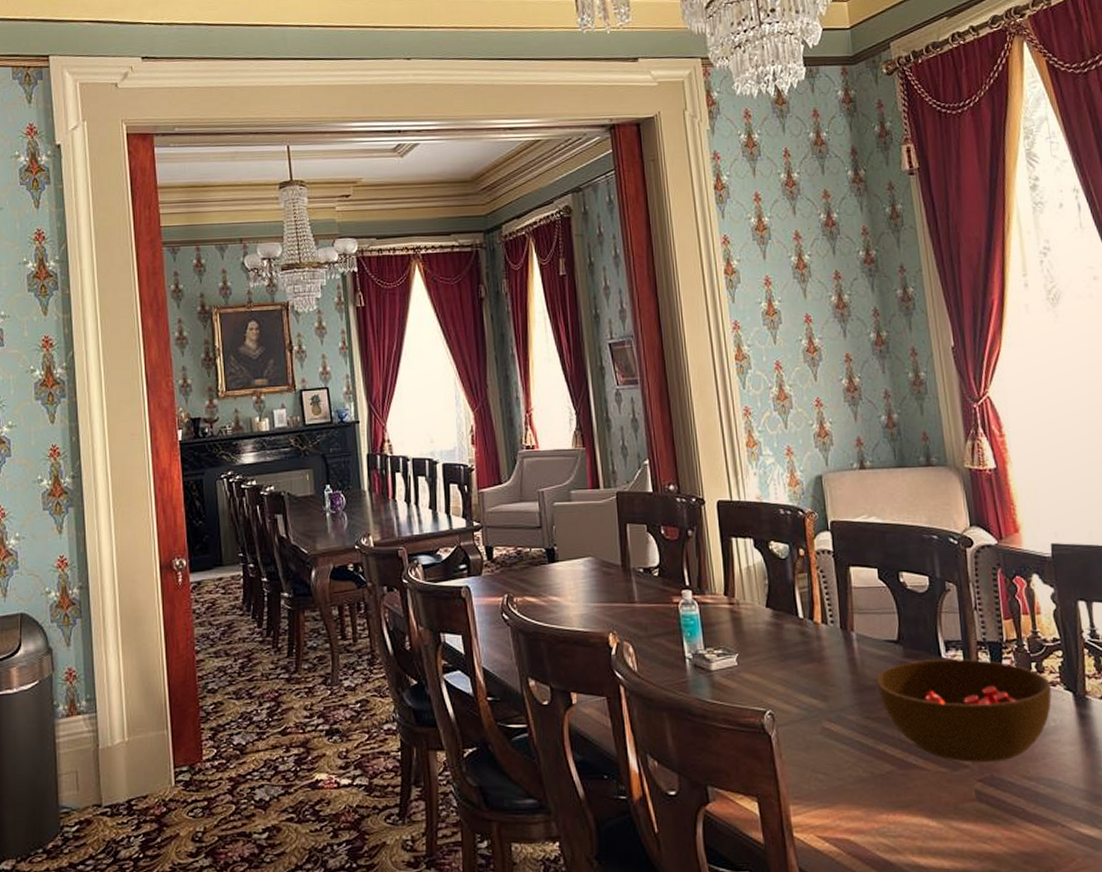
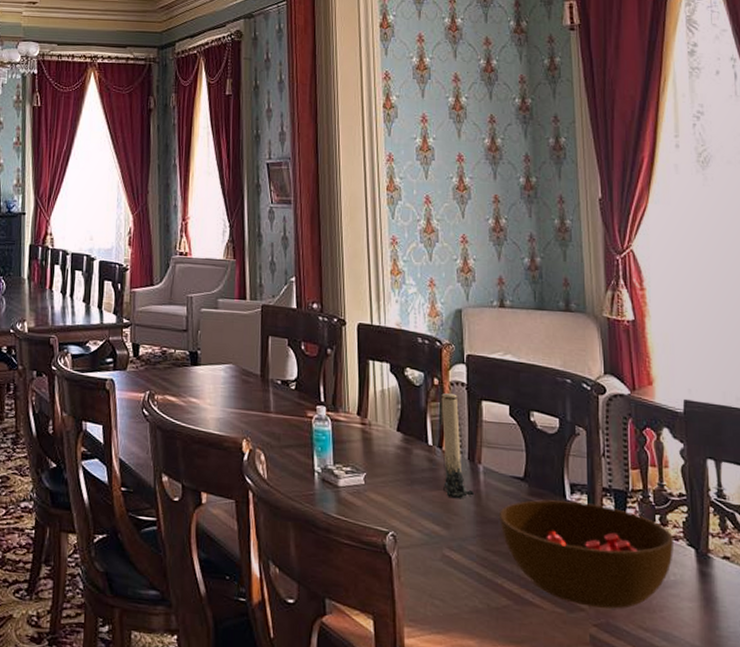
candle: none [808,563,850,670] -> present [441,393,475,499]

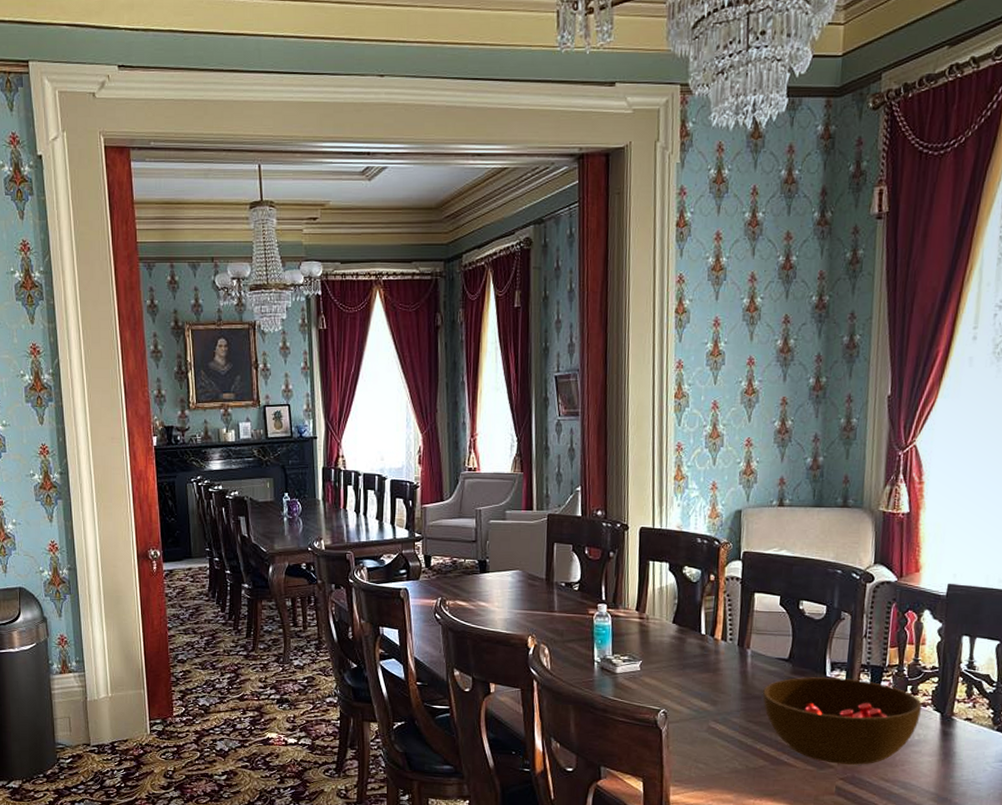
candle: present [441,393,475,499] -> none [713,588,742,680]

